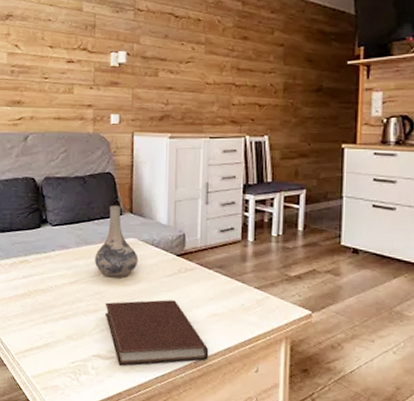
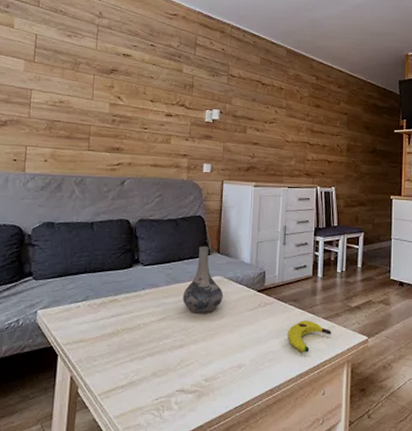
notebook: present [105,299,209,367] -> none [190,332,283,400]
banana: none [213,289,266,325] -> present [287,320,332,353]

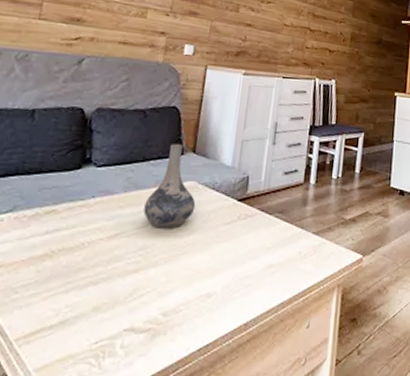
banana: present [287,320,332,353] -> none [270,236,322,276]

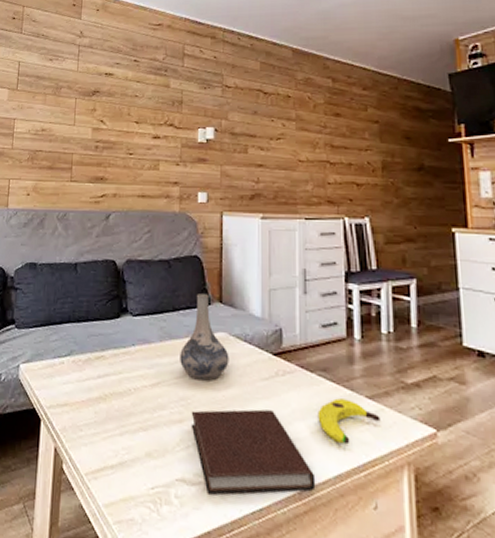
notebook: none [147,252,262,341] -> present [191,409,316,496]
banana: none [270,236,322,276] -> present [317,398,381,445]

